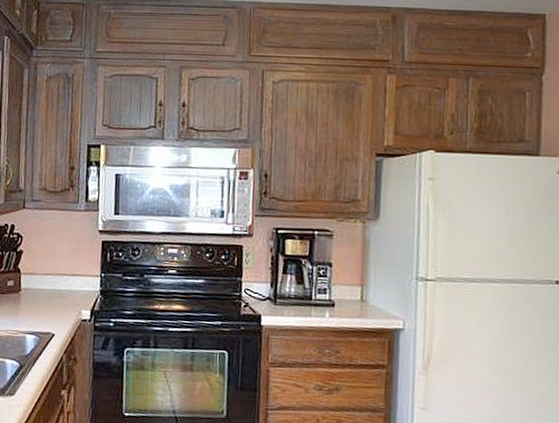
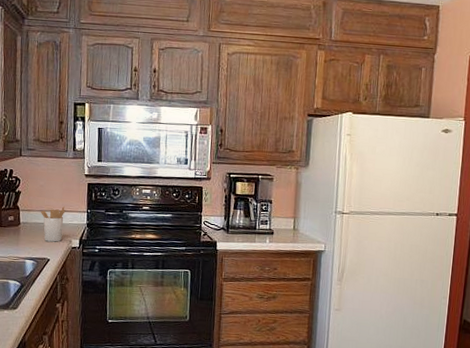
utensil holder: none [45,268,75,313] -> present [40,206,66,242]

